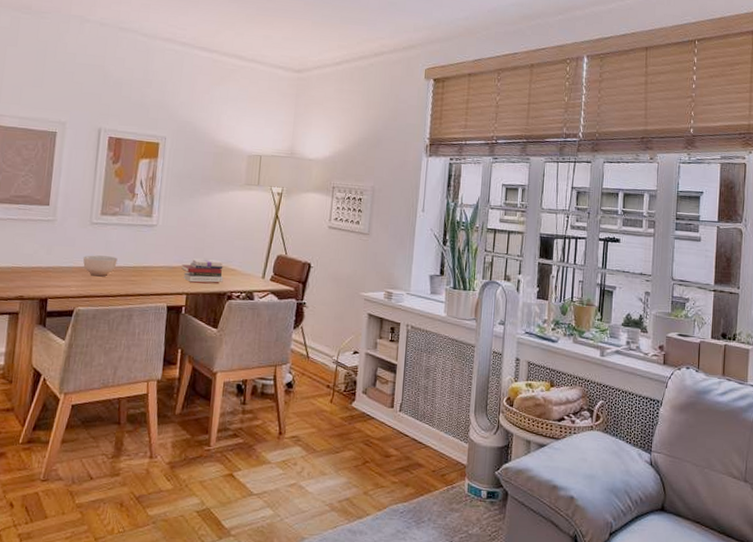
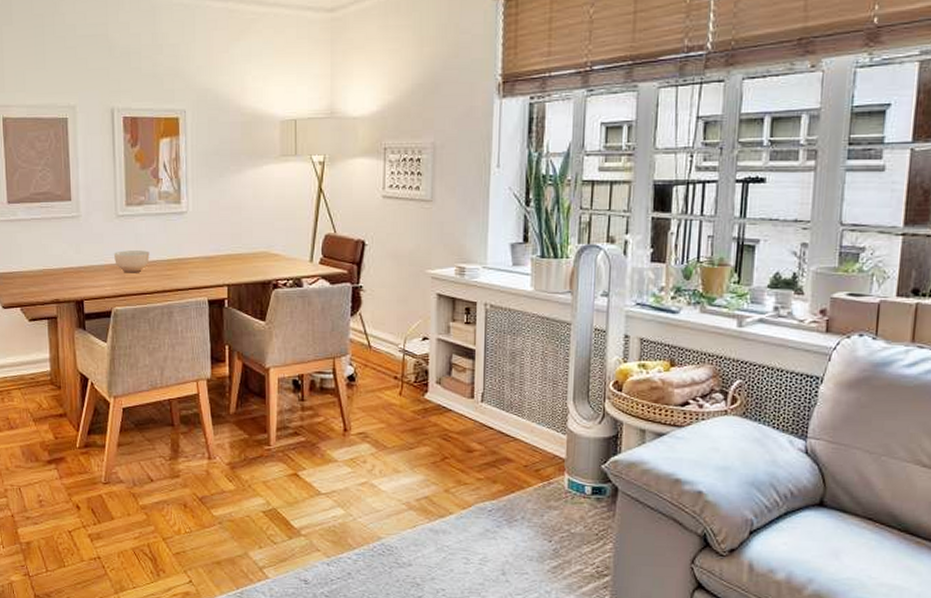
books: present [181,258,224,285] -> none [219,245,266,273]

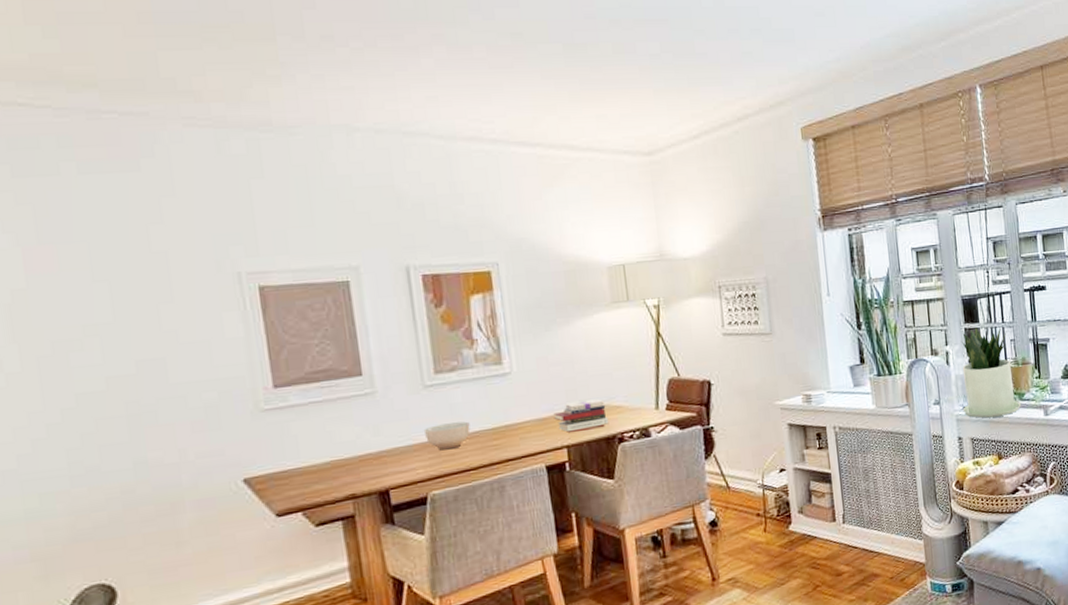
books: none [219,245,266,273] -> present [553,399,609,433]
planter: none [635,218,710,319] -> present [961,328,1022,418]

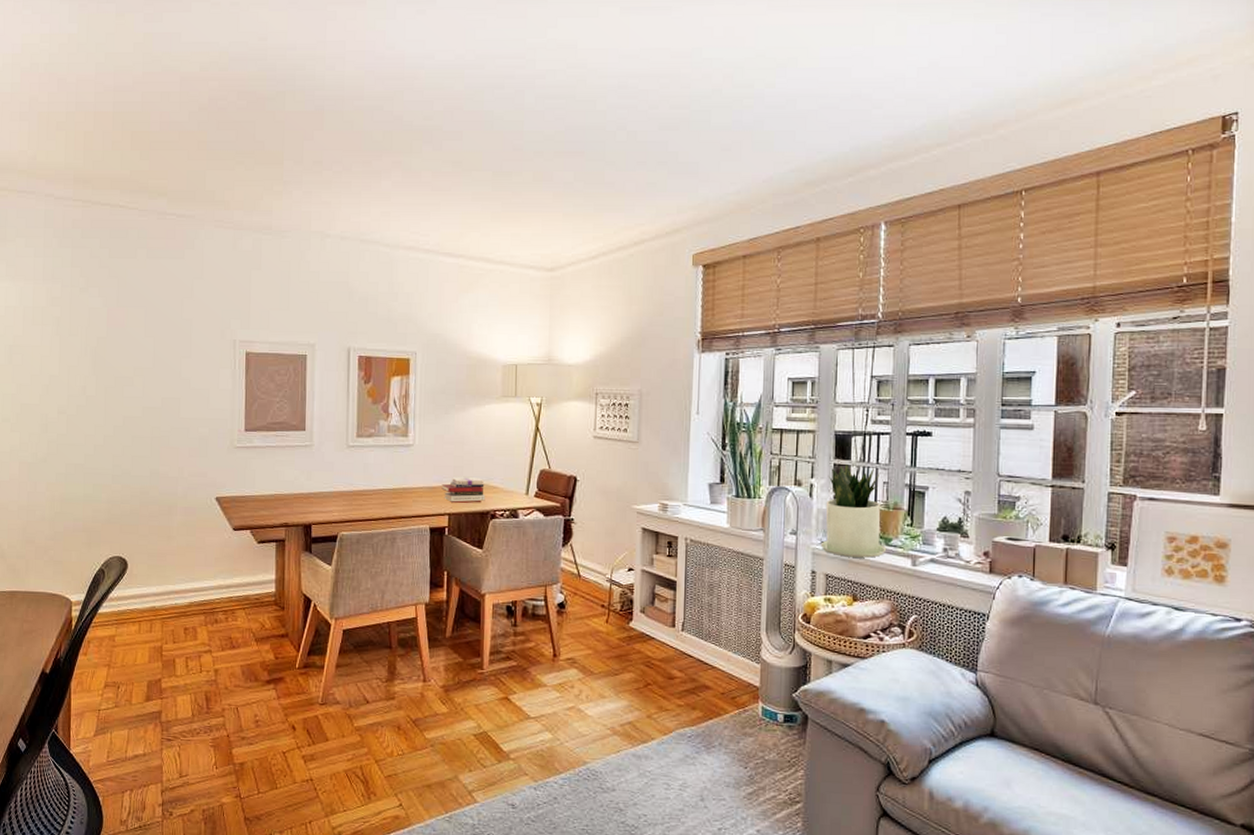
bowl: present [423,421,470,450] -> none [342,479,377,500]

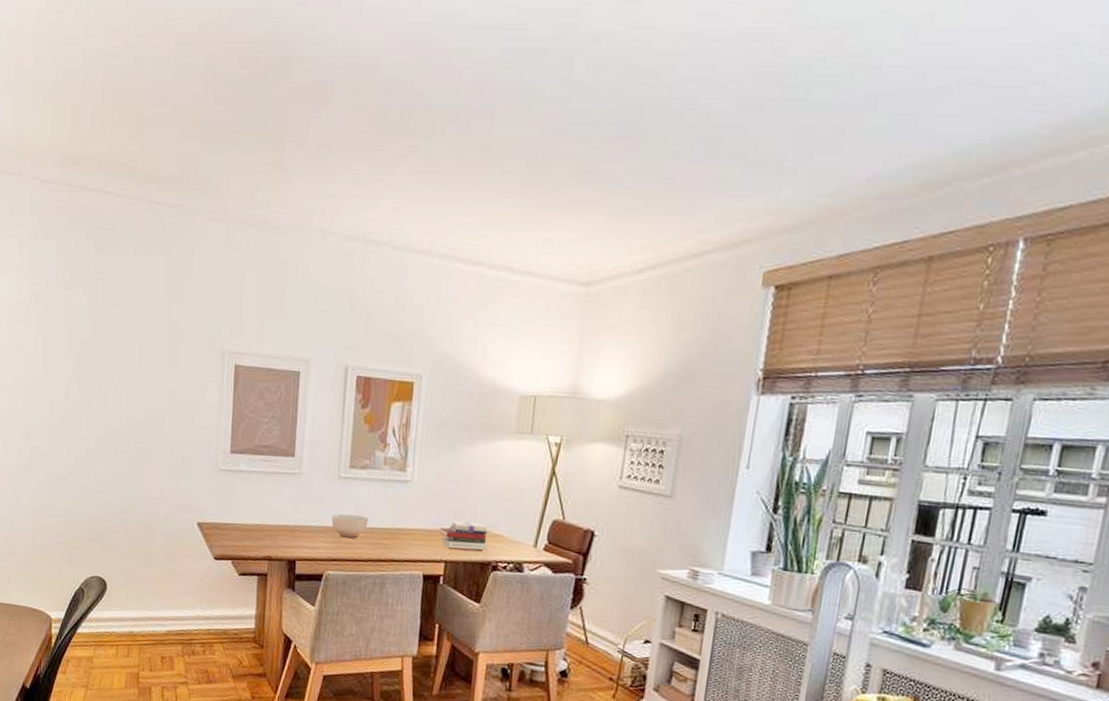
bowl: none [342,479,377,500] -> present [331,513,369,538]
planter: present [820,465,887,558] -> none [881,542,972,656]

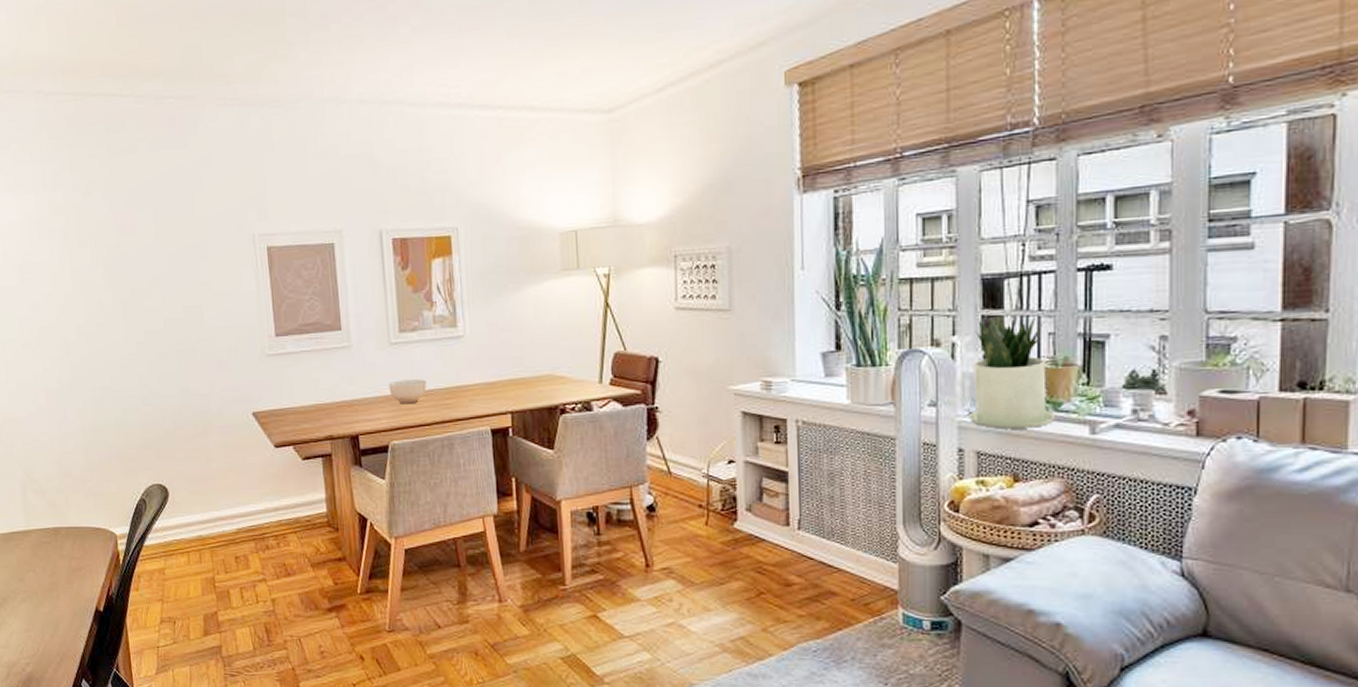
books: present [439,520,488,552] -> none [500,368,552,399]
planter: none [881,542,972,656] -> present [968,315,1056,429]

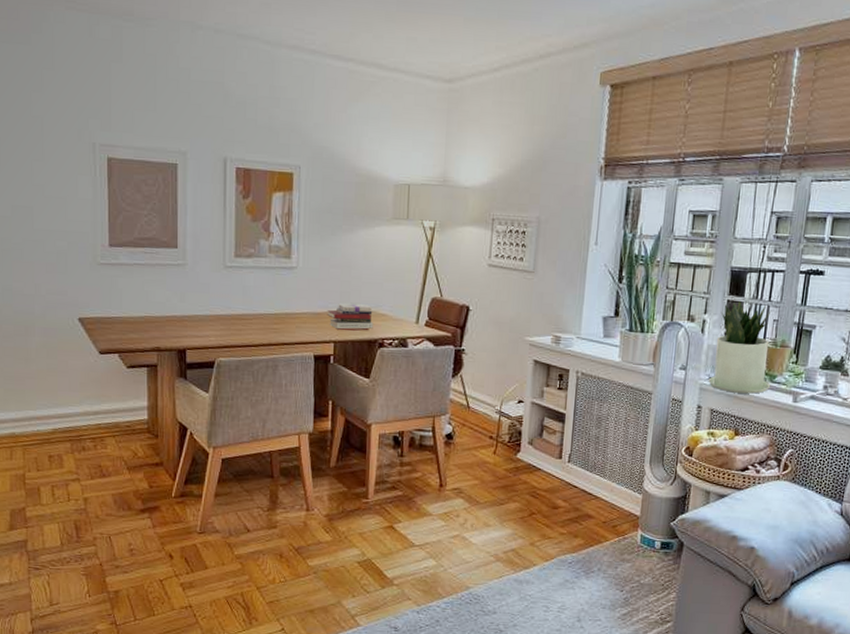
bowl: present [388,379,427,404] -> none [219,302,257,325]
books: none [500,368,552,399] -> present [327,303,374,331]

